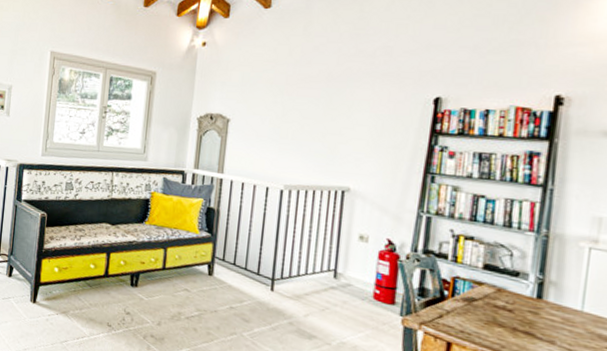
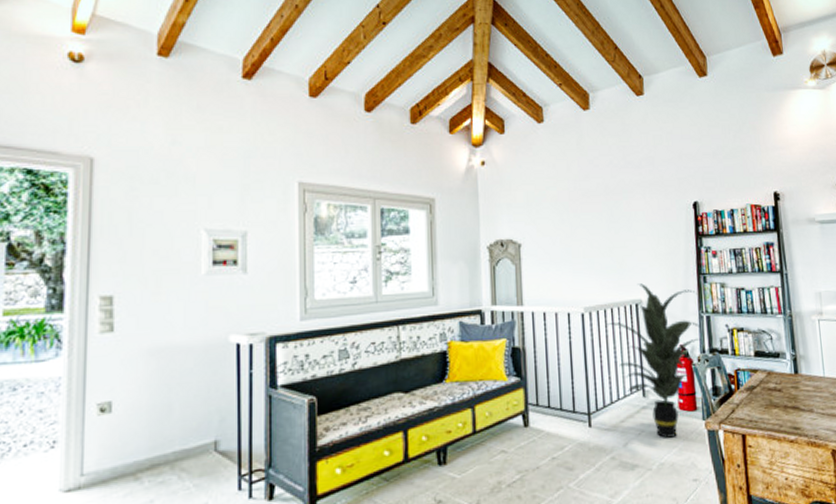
indoor plant: none [304,172,421,323] -> present [605,283,702,438]

